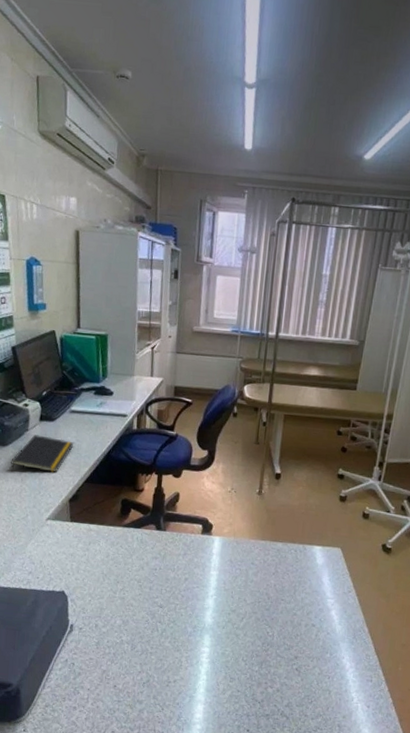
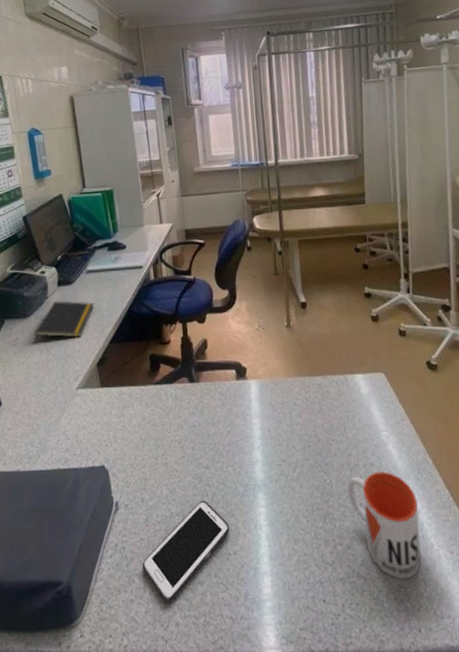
cell phone: none [87,634,174,715] -> present [142,500,230,604]
mug: none [286,632,348,723] -> present [347,471,421,579]

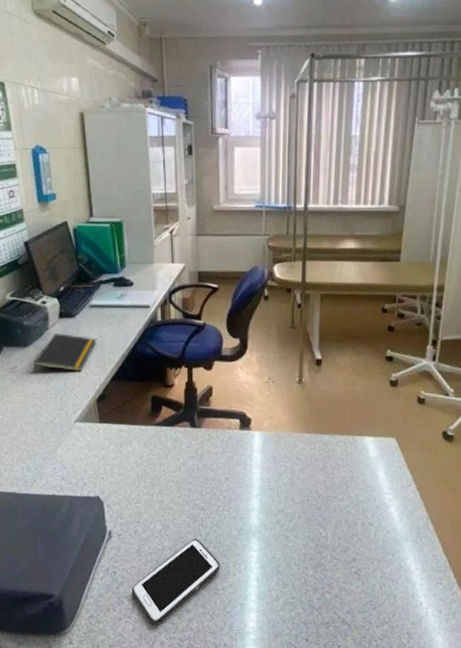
mug: present [347,471,421,579] -> none [343,531,412,630]

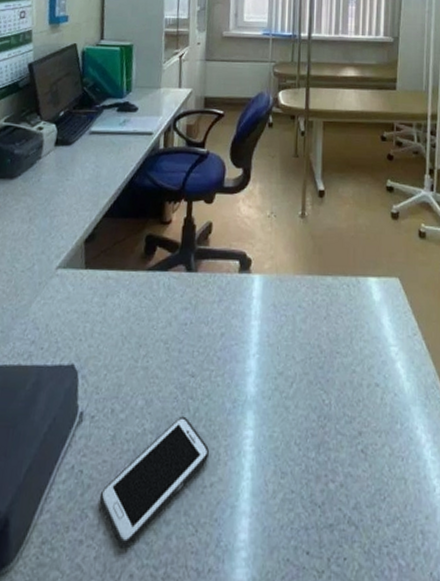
notepad: present [33,333,97,374] -> none [18,163,93,211]

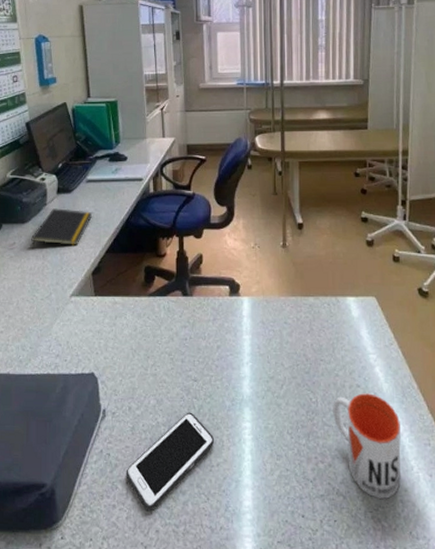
notepad: none [18,163,93,211] -> present [31,208,93,250]
mug: none [348,394,422,529] -> present [333,393,401,499]

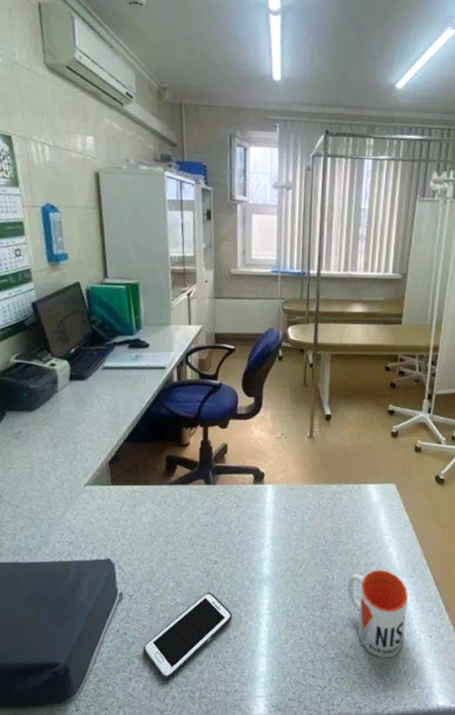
notepad: present [31,208,93,250] -> none [40,396,110,439]

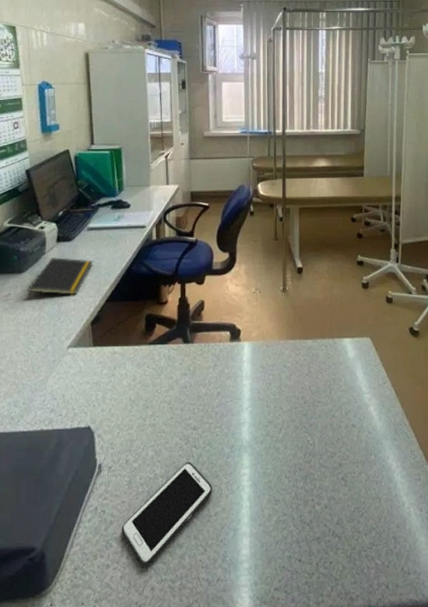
notepad: none [40,396,110,439] -> present [28,257,94,301]
mug: present [347,570,408,658] -> none [329,432,393,537]

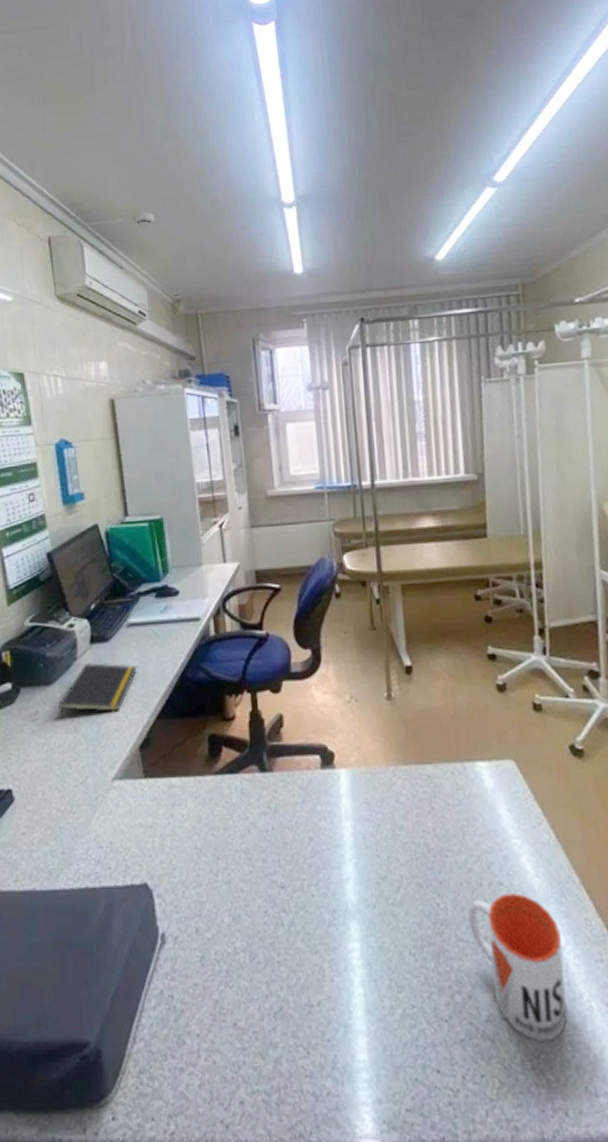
cell phone: present [121,461,213,569] -> none [195,931,313,1075]
mug: none [329,432,393,537] -> present [468,893,567,1041]

